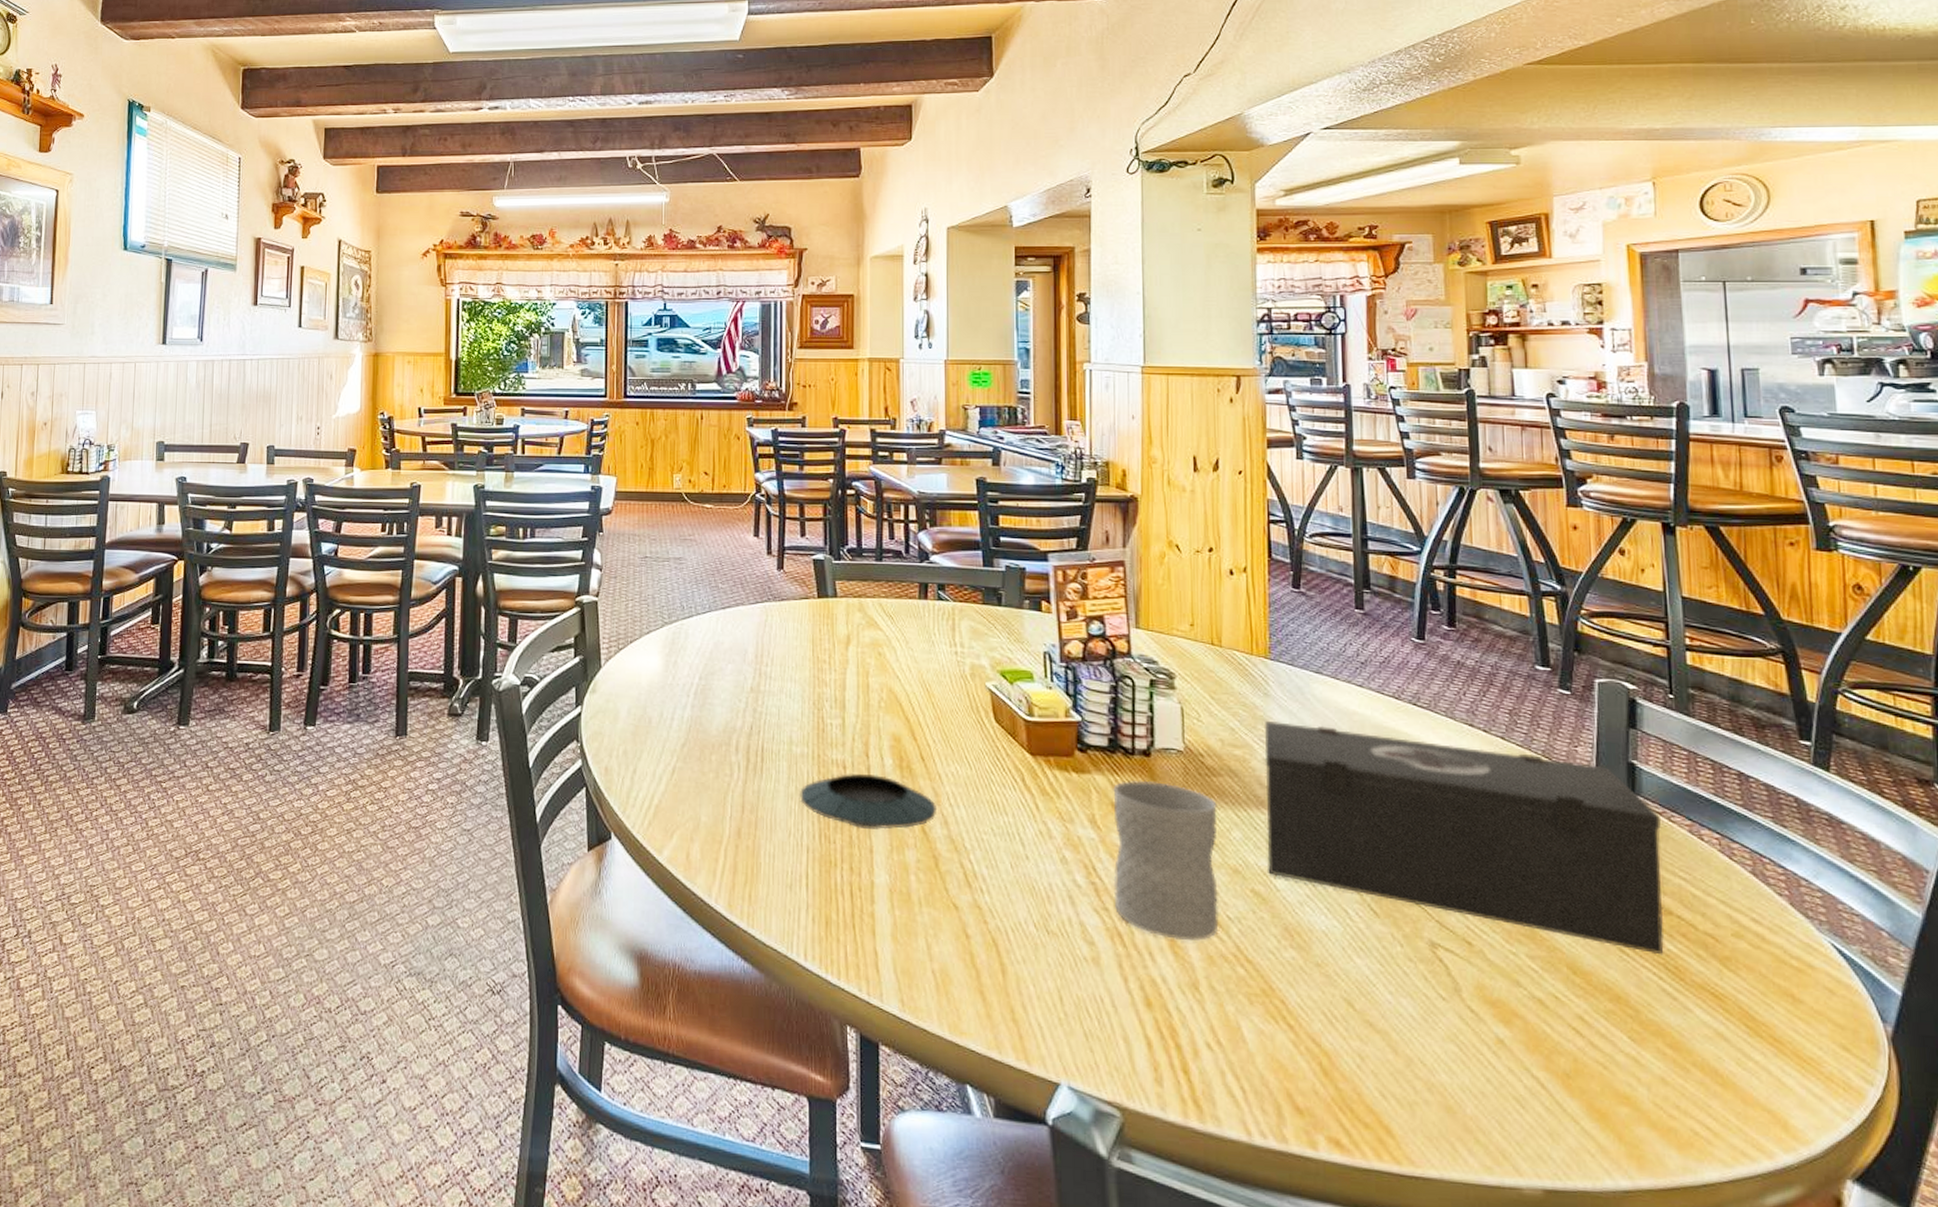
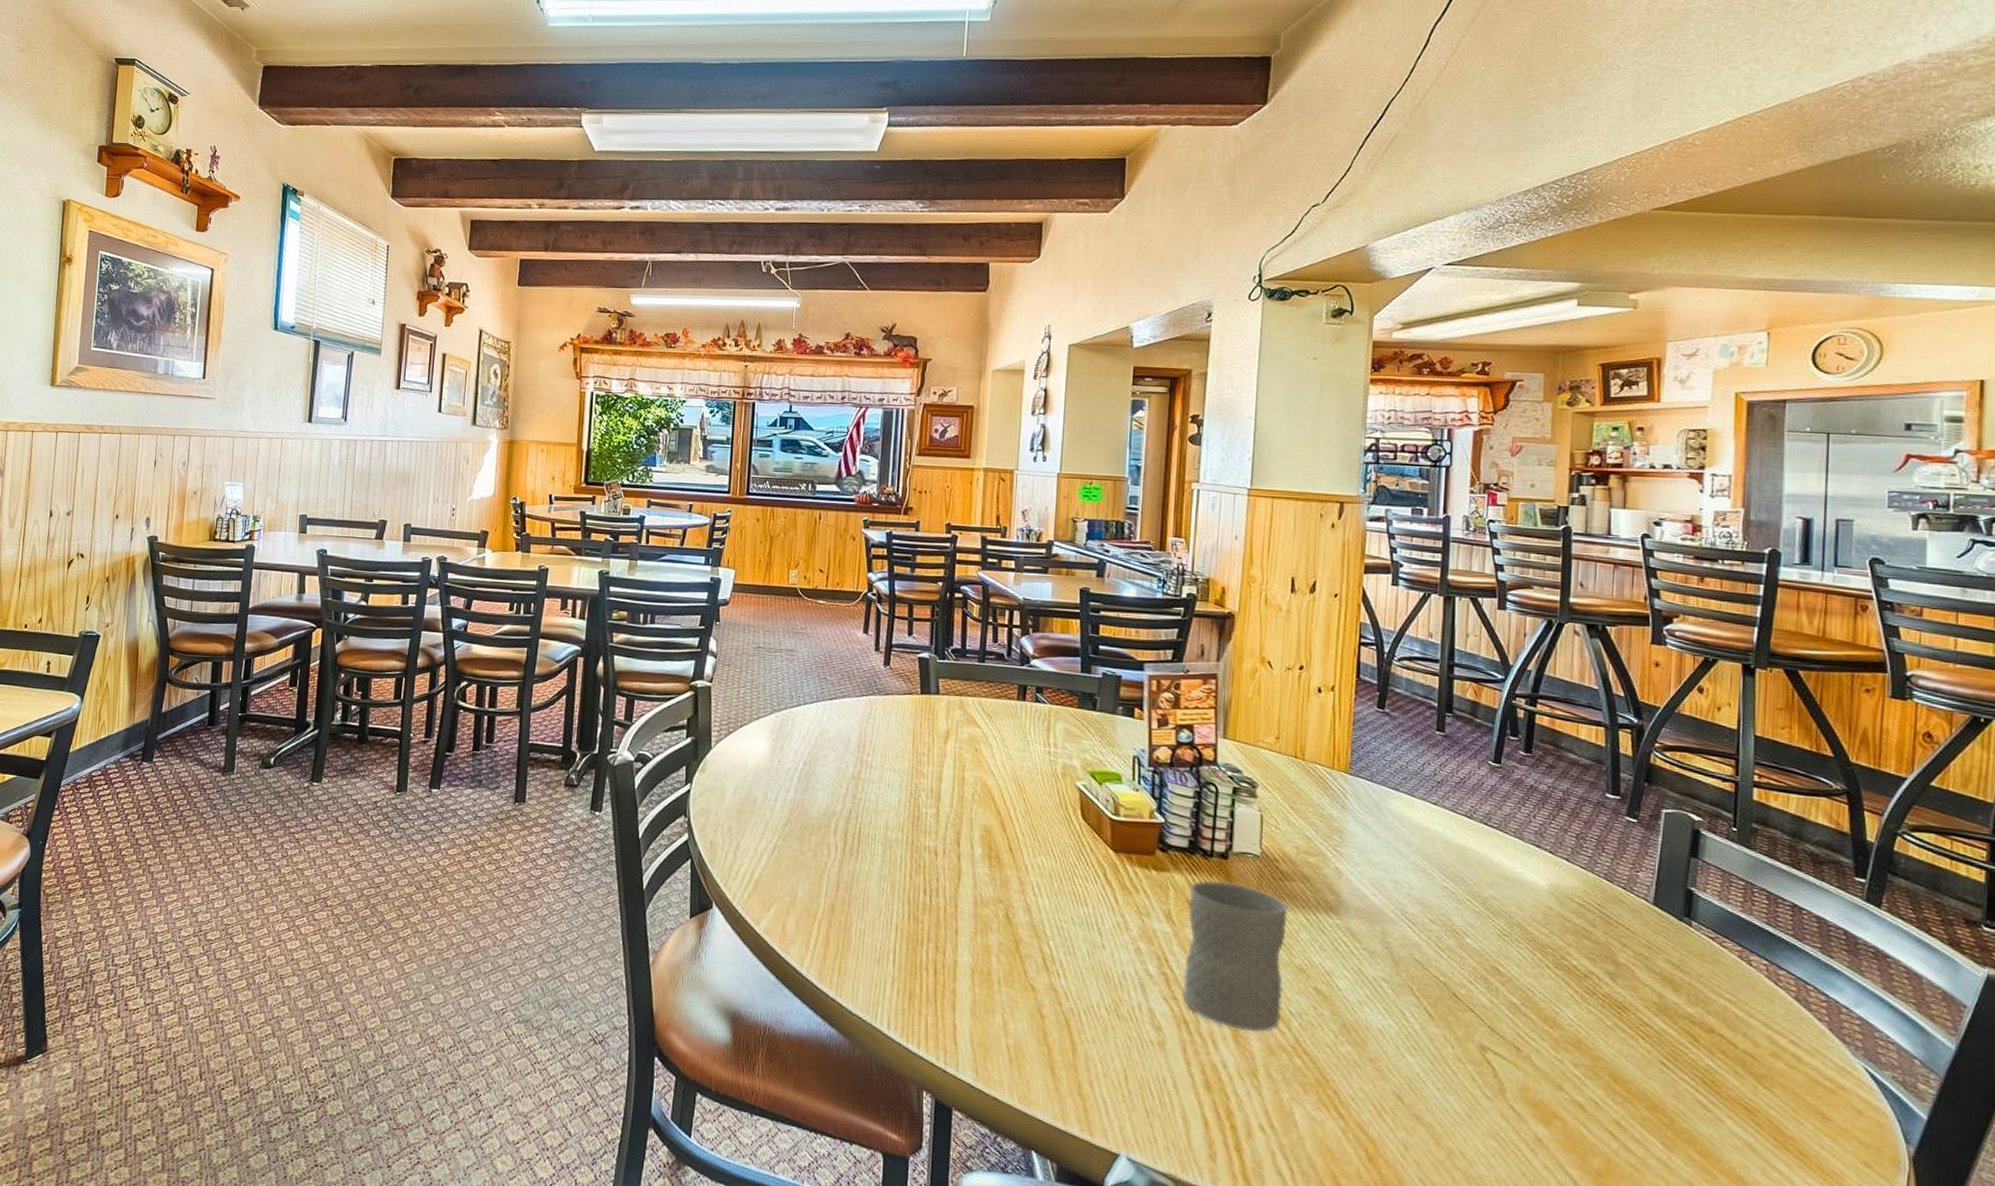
saucer: present [800,773,936,830] -> none [892,859,1021,914]
first aid kit: present [1264,721,1664,955] -> none [1331,832,1713,1070]

